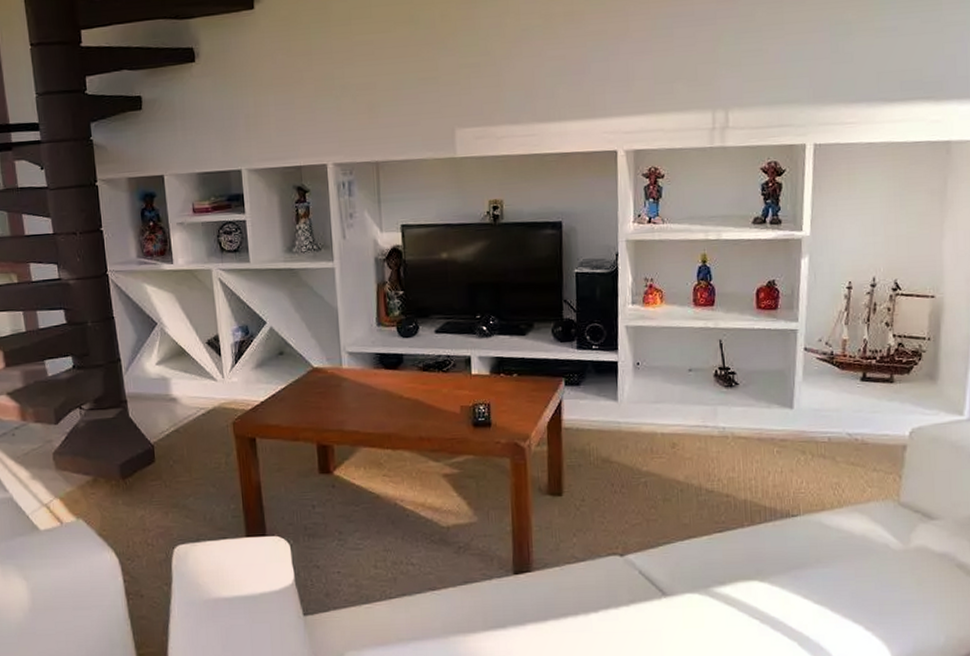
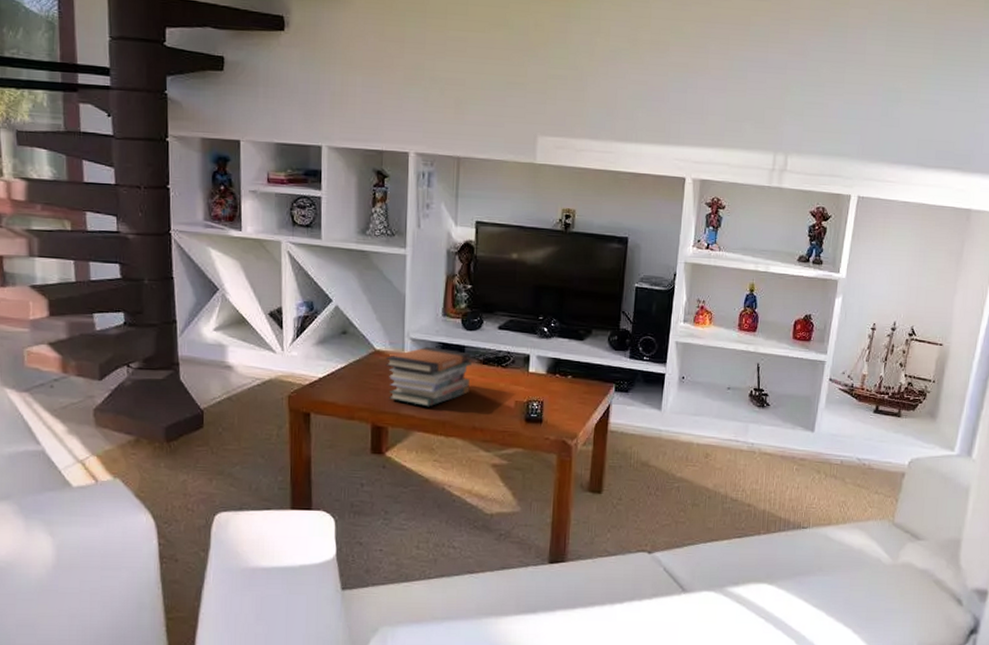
book stack: none [324,358,412,421] -> present [385,346,472,407]

